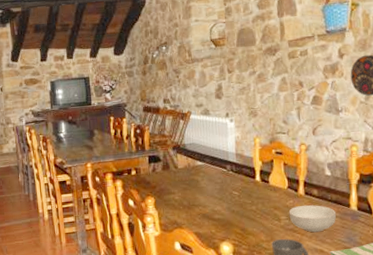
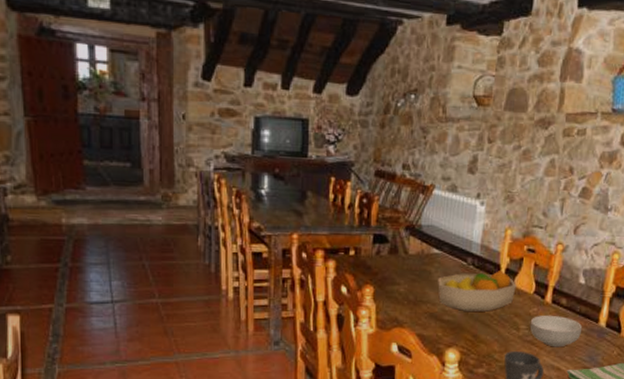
fruit bowl: none [205,172,272,210] -> present [438,269,517,312]

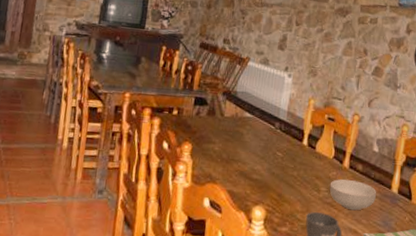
fruit bowl: present [438,269,517,312] -> none [248,135,318,173]

